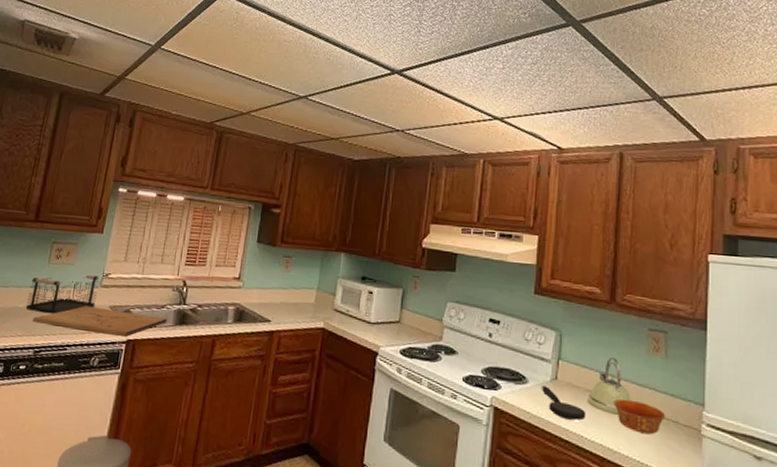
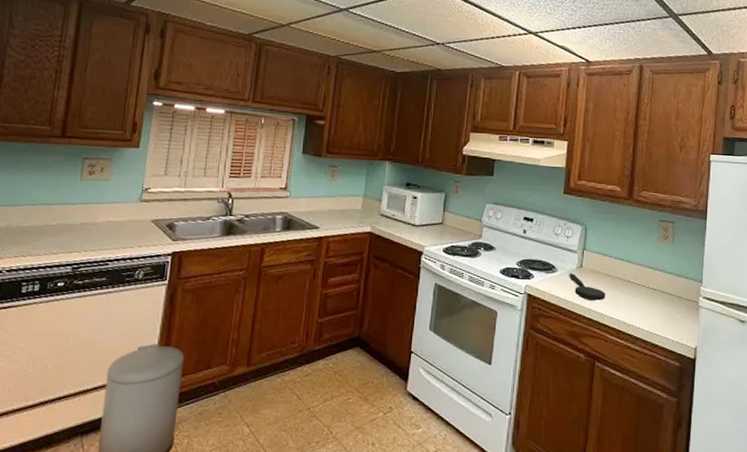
dish rack: present [25,275,99,314] -> none [59,190,139,231]
cutting board: present [33,306,168,338] -> none [68,221,214,250]
kettle: present [587,358,633,415] -> none [607,246,645,294]
bowl: present [614,399,666,435] -> none [629,280,671,309]

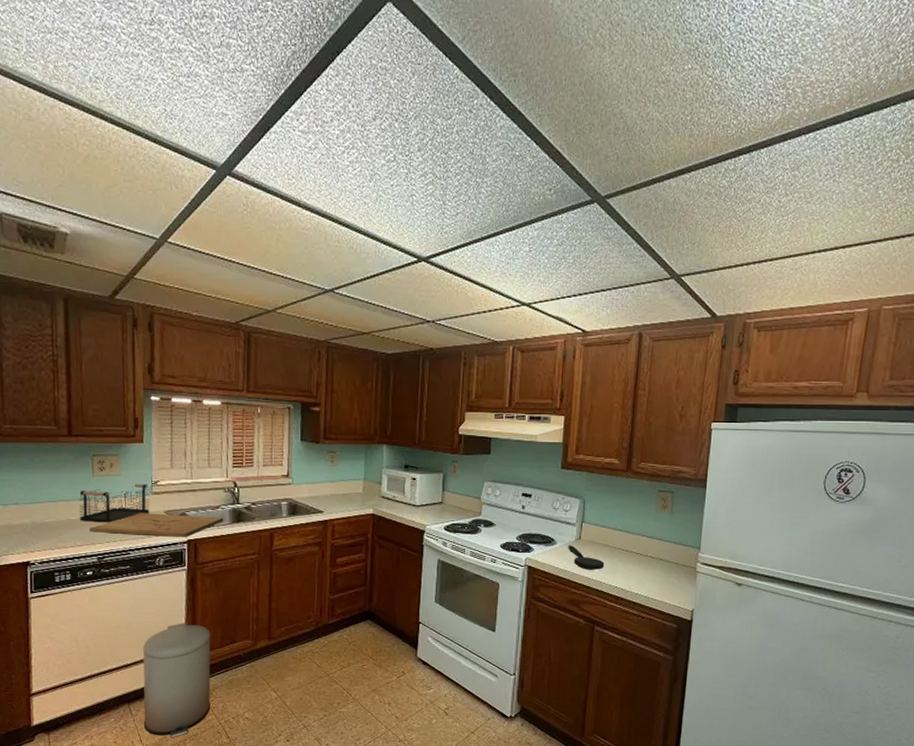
dish rack: none [59,190,139,231] -> present [79,484,150,523]
cutting board: none [68,221,214,250] -> present [89,513,224,538]

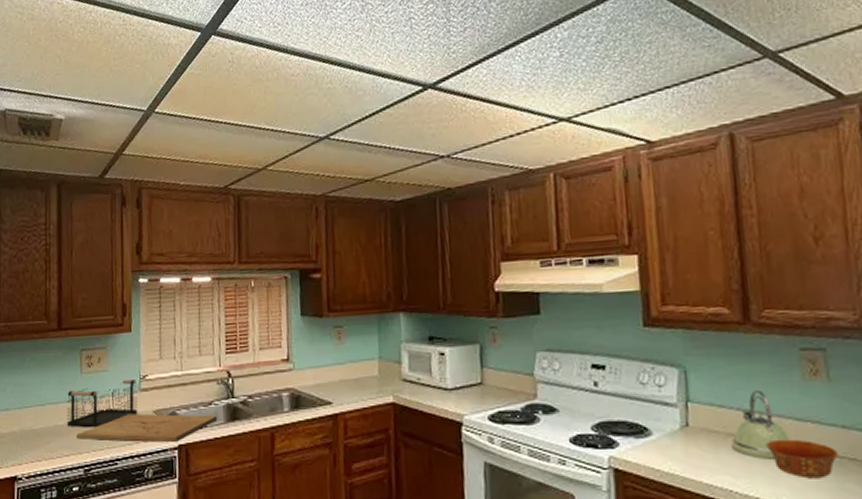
frying pan: present [568,545,605,571] -> none [670,436,733,474]
kettle: none [605,517,643,562] -> present [731,391,792,459]
bowl: none [627,549,669,575] -> present [766,439,839,479]

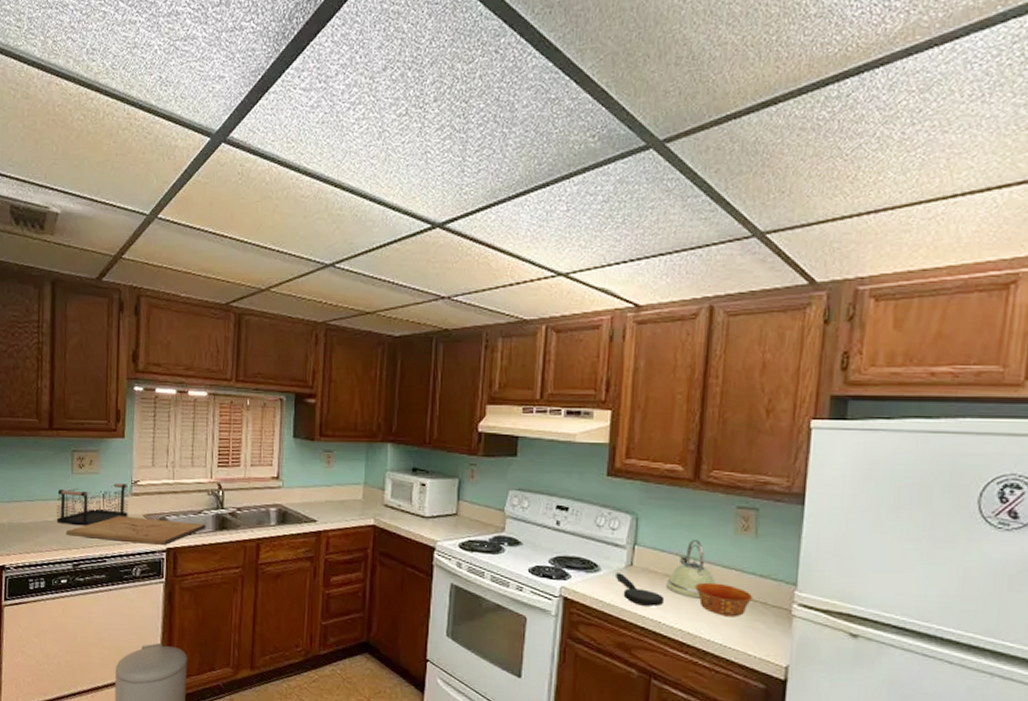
frying pan: none [670,436,733,474] -> present [616,573,665,608]

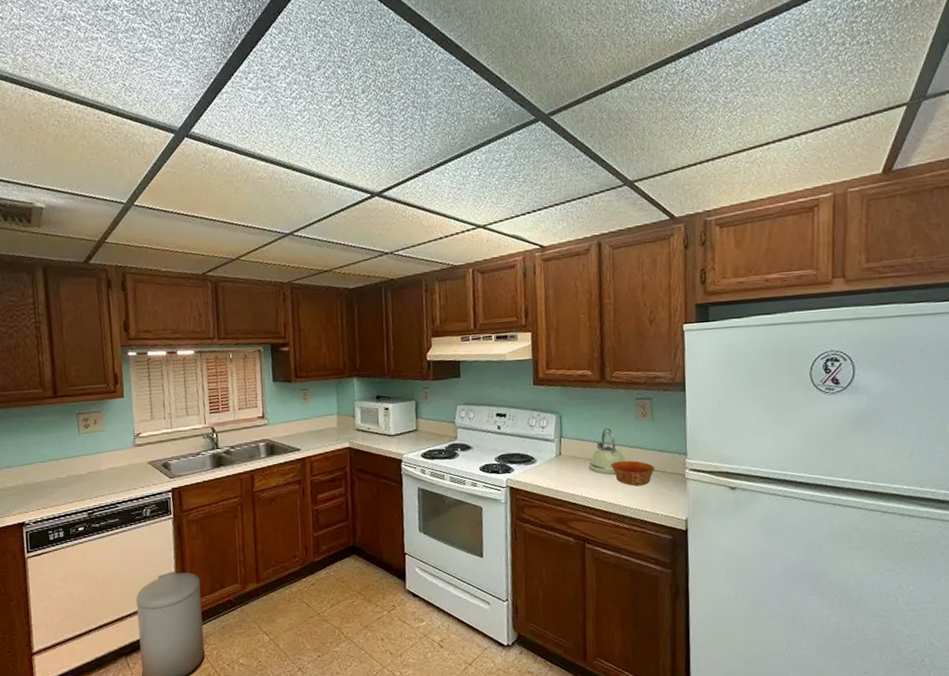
dish rack: present [56,483,129,526] -> none [67,437,134,479]
cutting board: present [66,516,206,546] -> none [78,463,205,489]
frying pan: present [616,573,665,608] -> none [549,462,589,487]

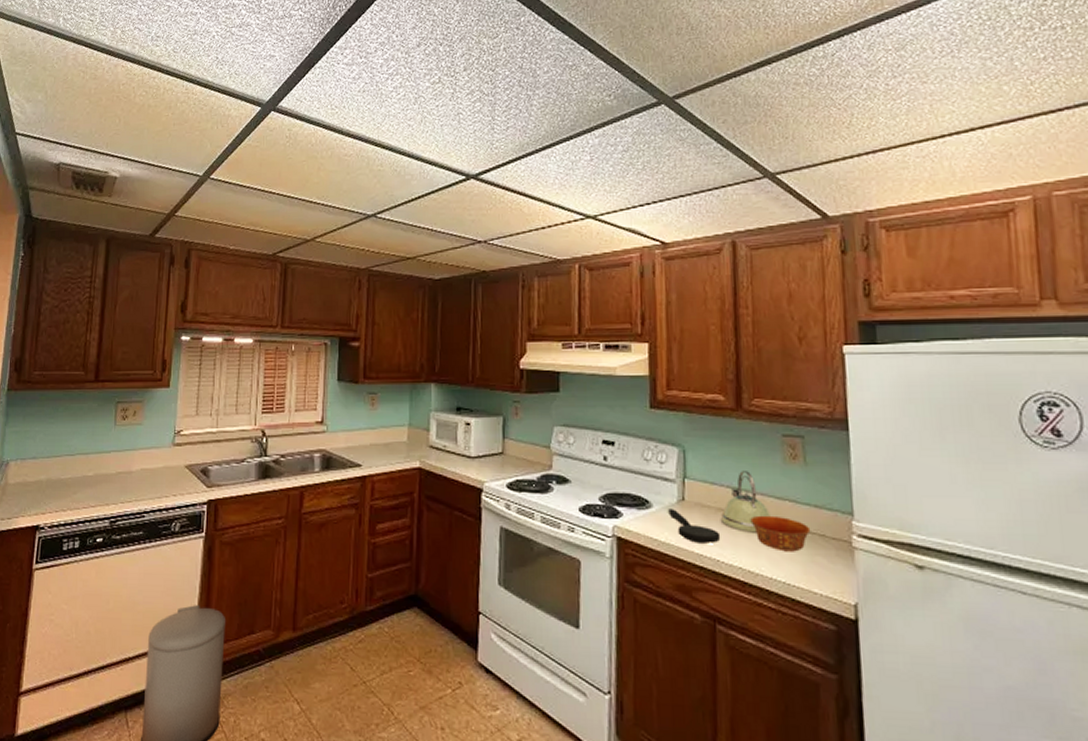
frying pan: none [549,462,589,487] -> present [668,509,721,545]

